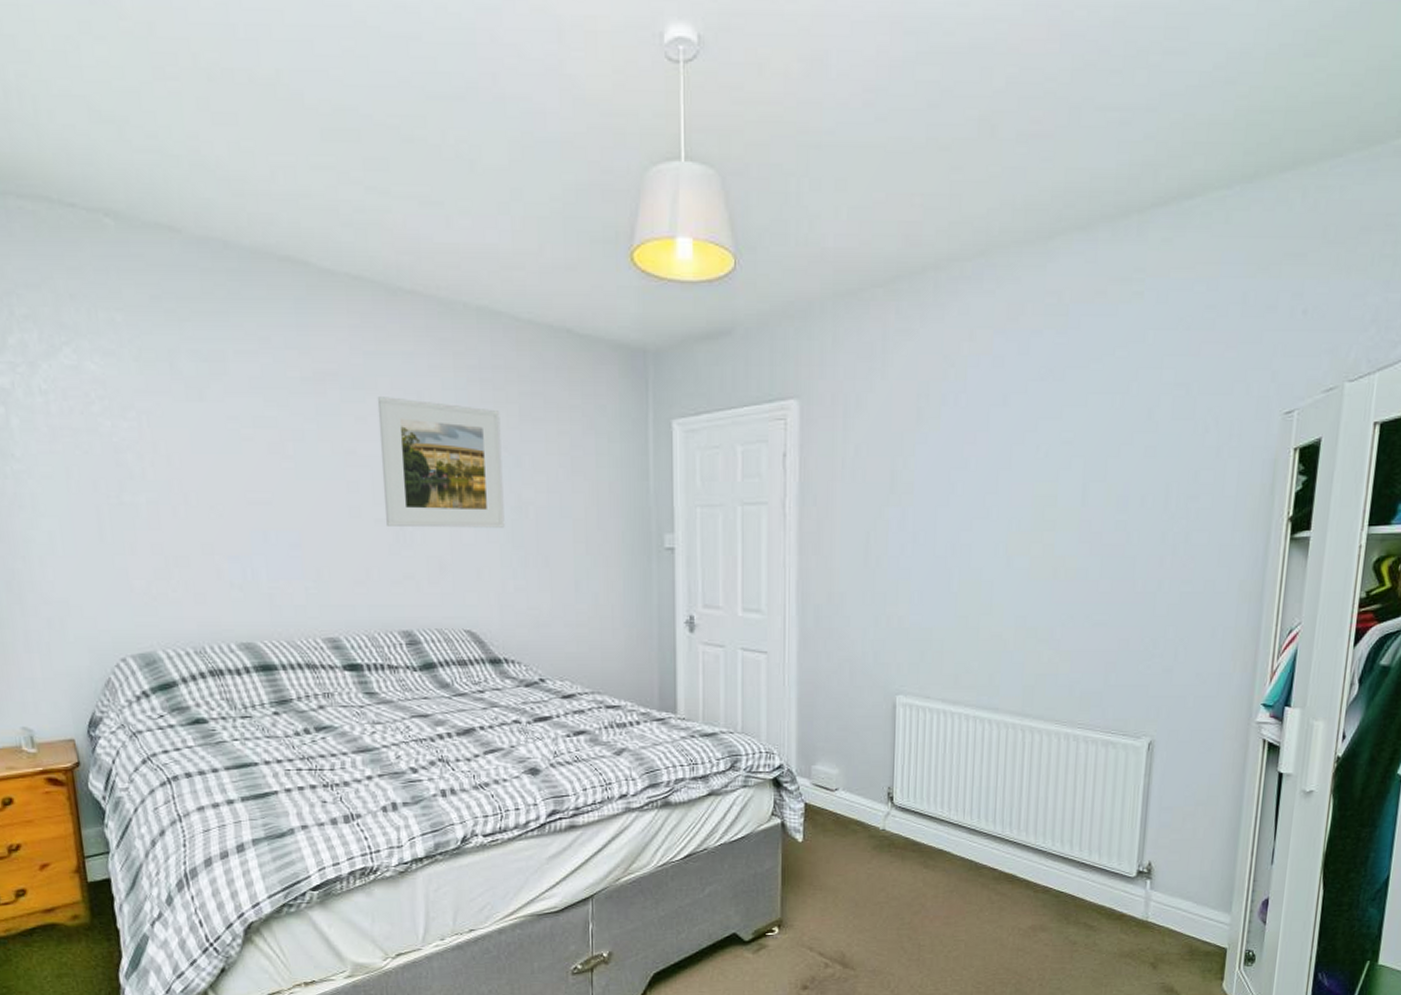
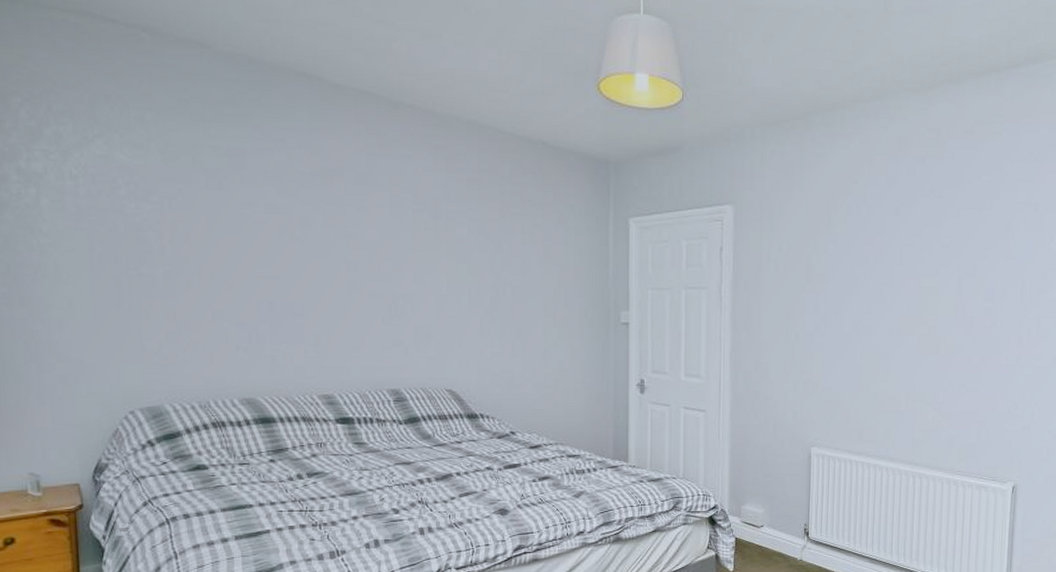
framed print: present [377,397,505,528] -> none [377,191,485,303]

